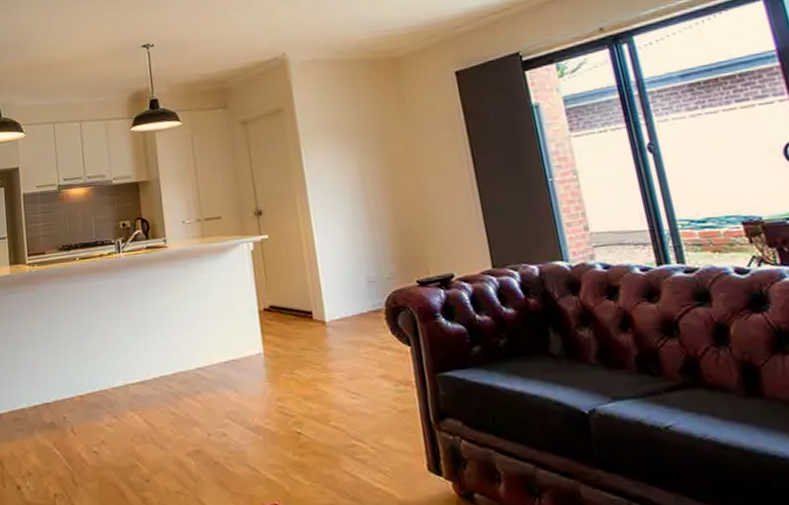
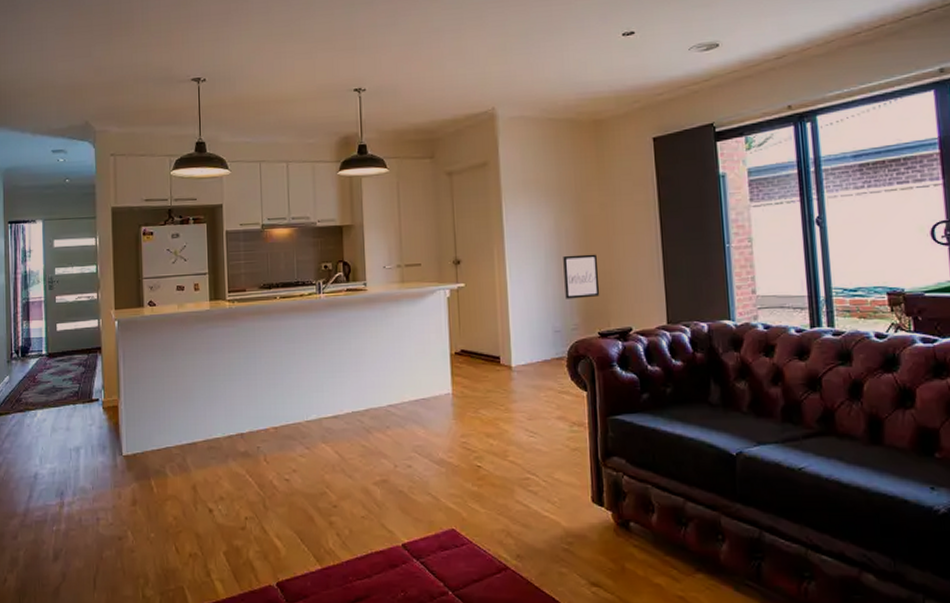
wall art: none [371,196,415,246] -> present [563,254,600,299]

